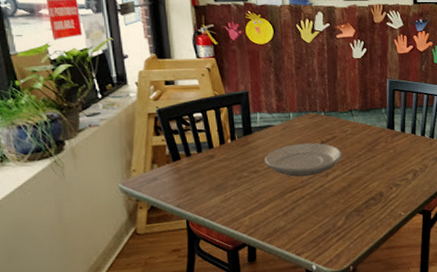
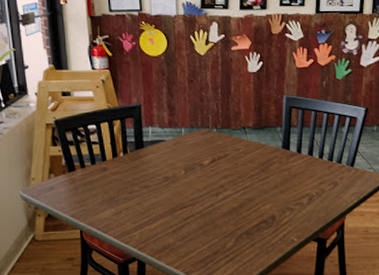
plate: present [265,142,342,177] -> none [156,160,234,195]

